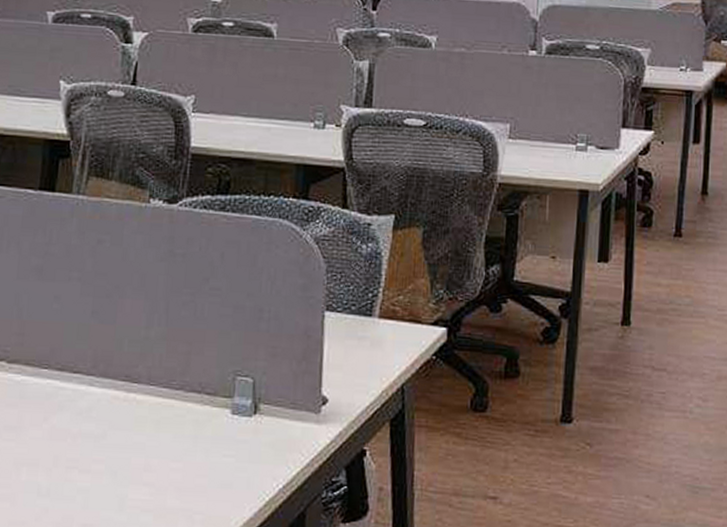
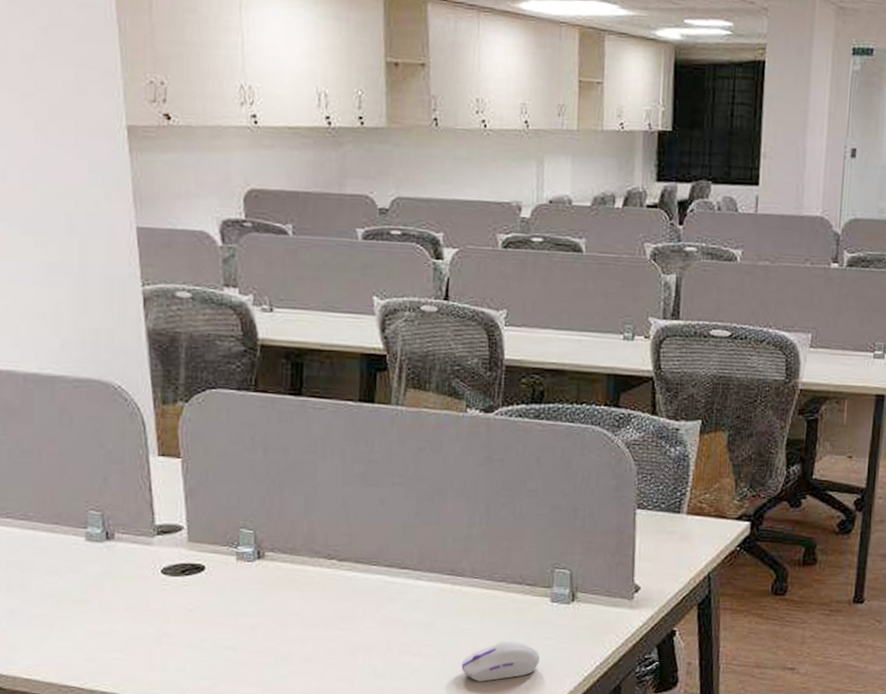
computer mouse: none [132,457,217,505] -> present [461,641,540,682]

